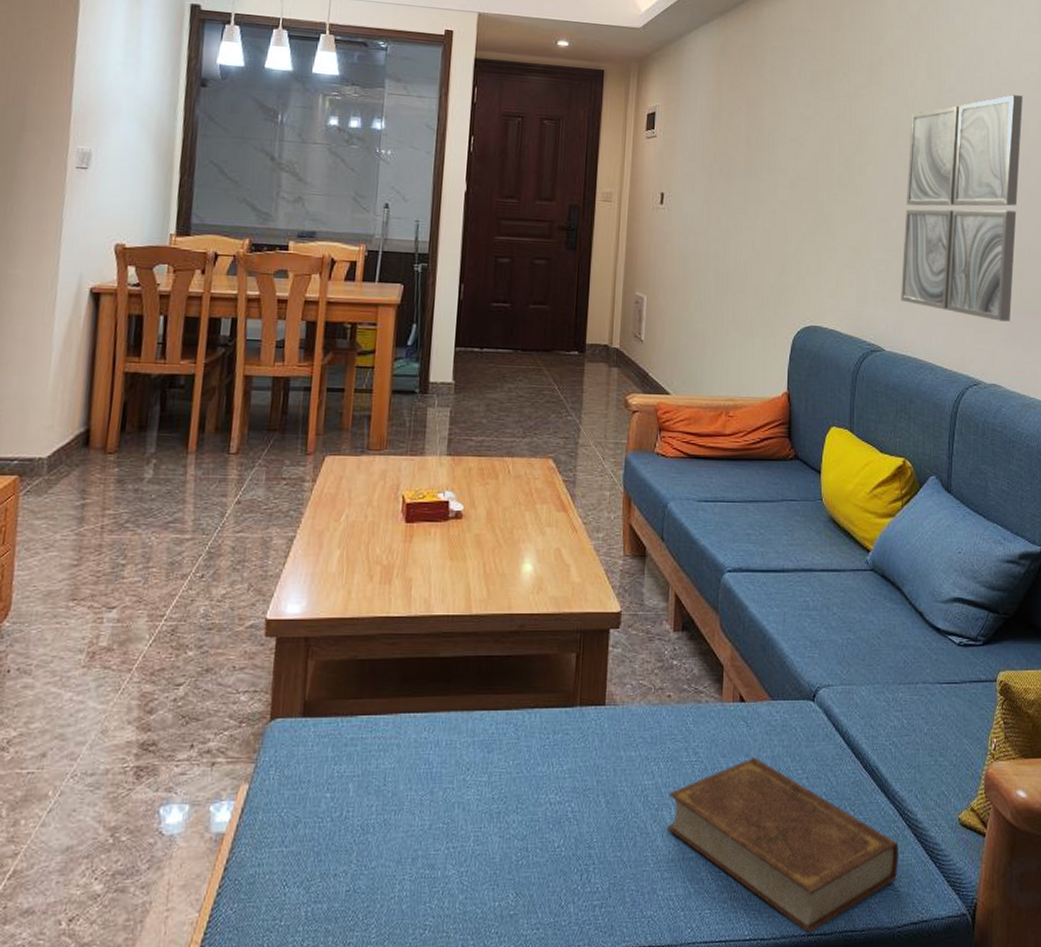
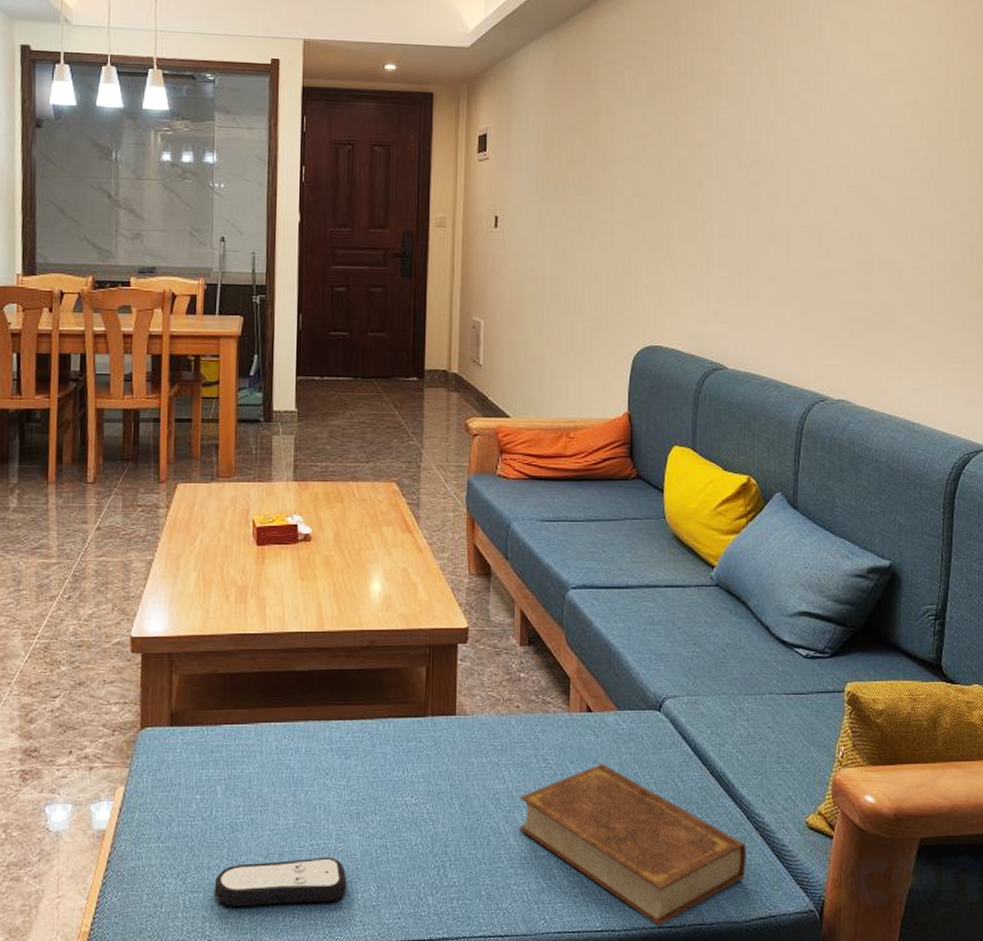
remote control: none [339,861,484,919] -> present [214,856,347,907]
wall art: present [901,95,1023,322] -> none [744,99,872,336]

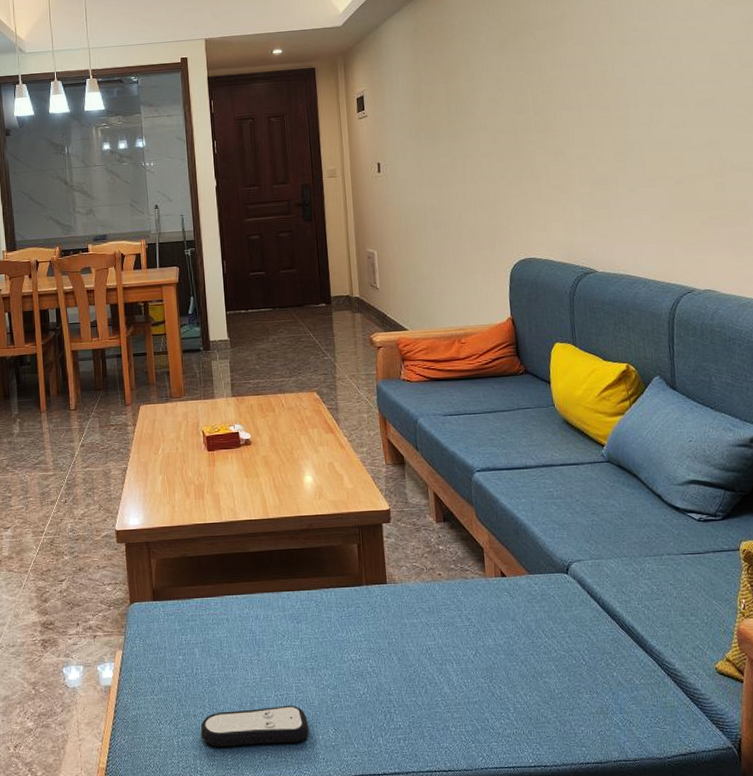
book: present [519,764,746,926] -> none [449,621,663,762]

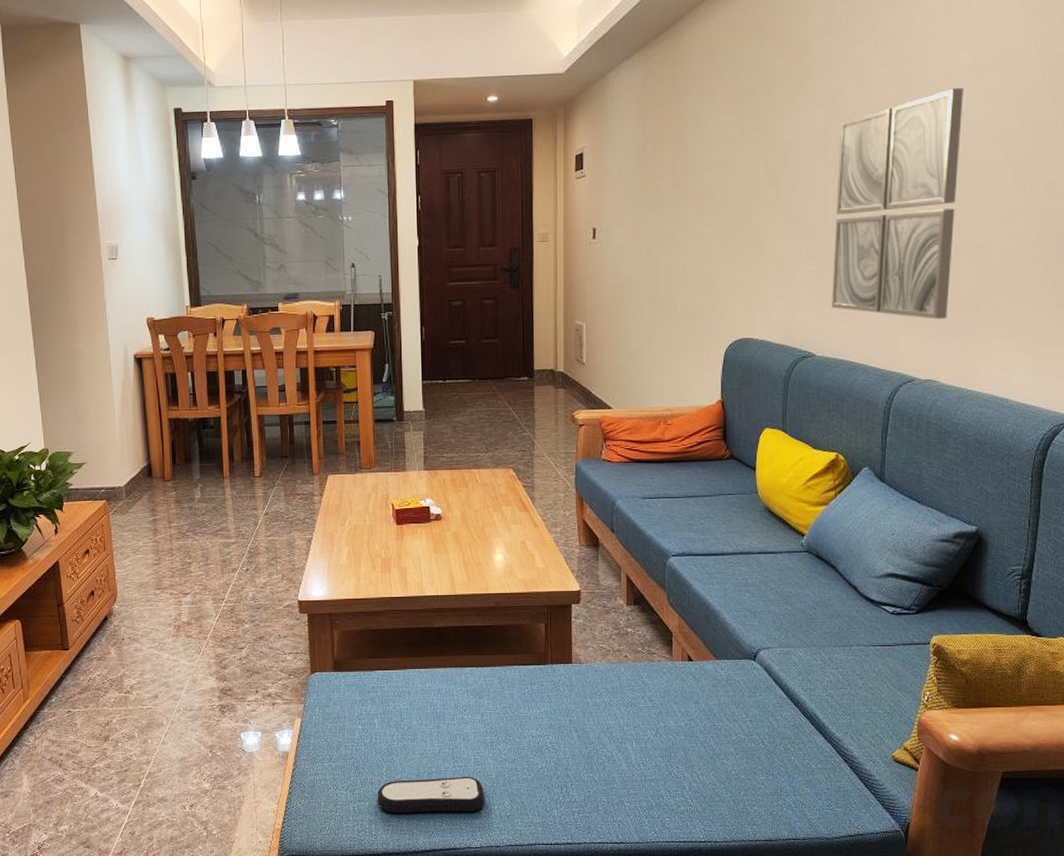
wall art: none [598,22,718,233] -> present [832,88,963,319]

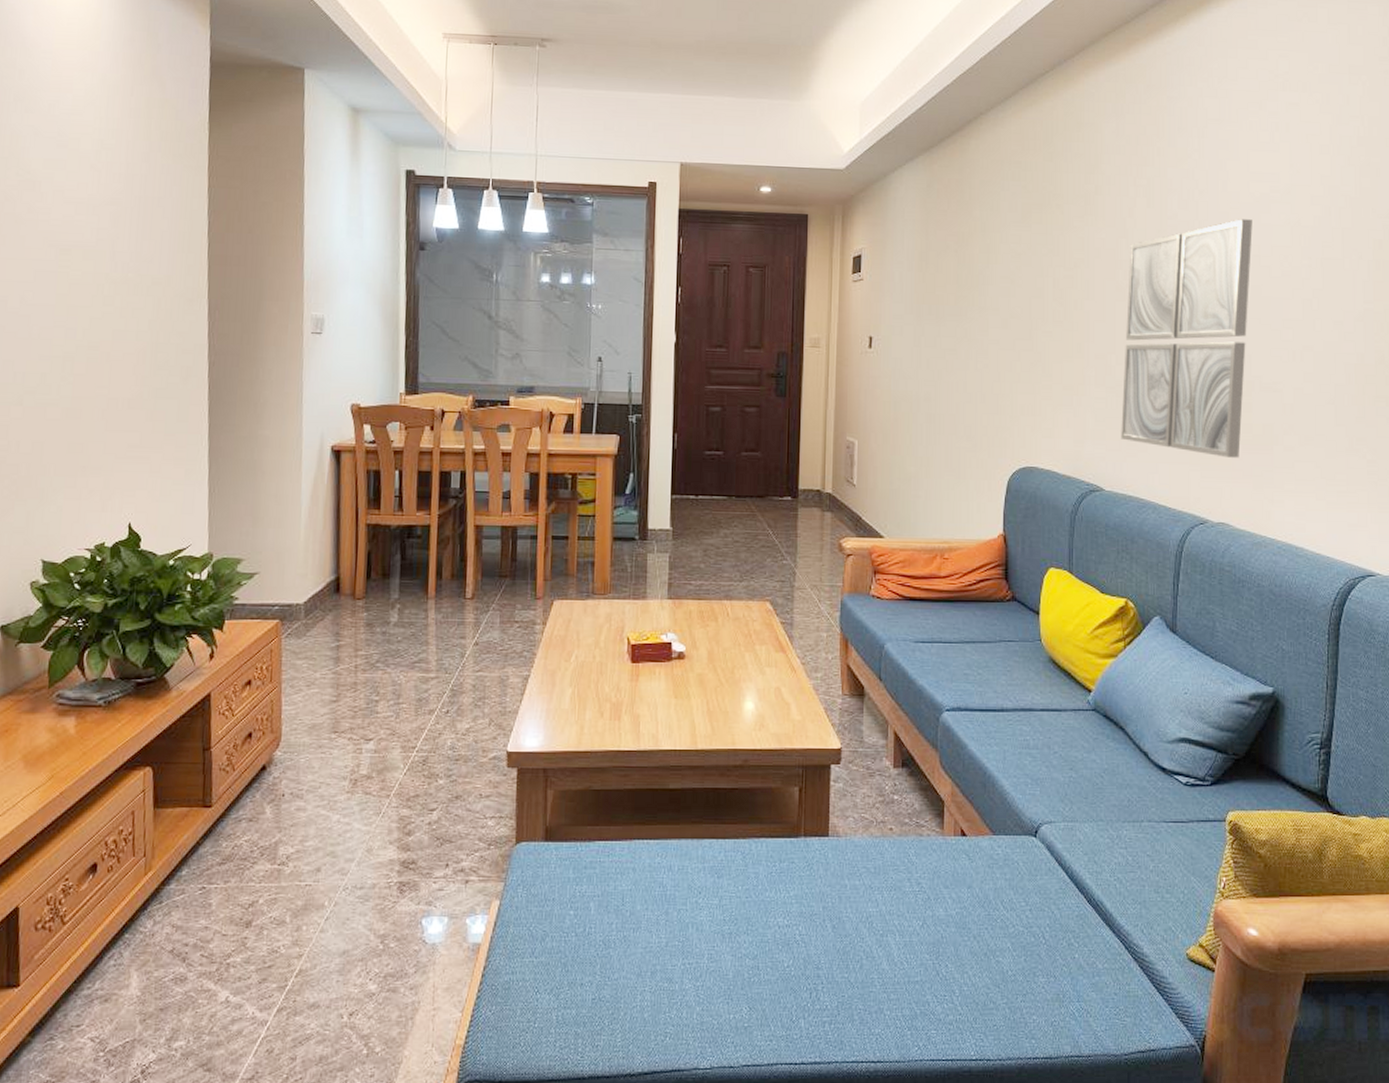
remote control: present [377,776,485,814] -> none [586,976,719,1024]

